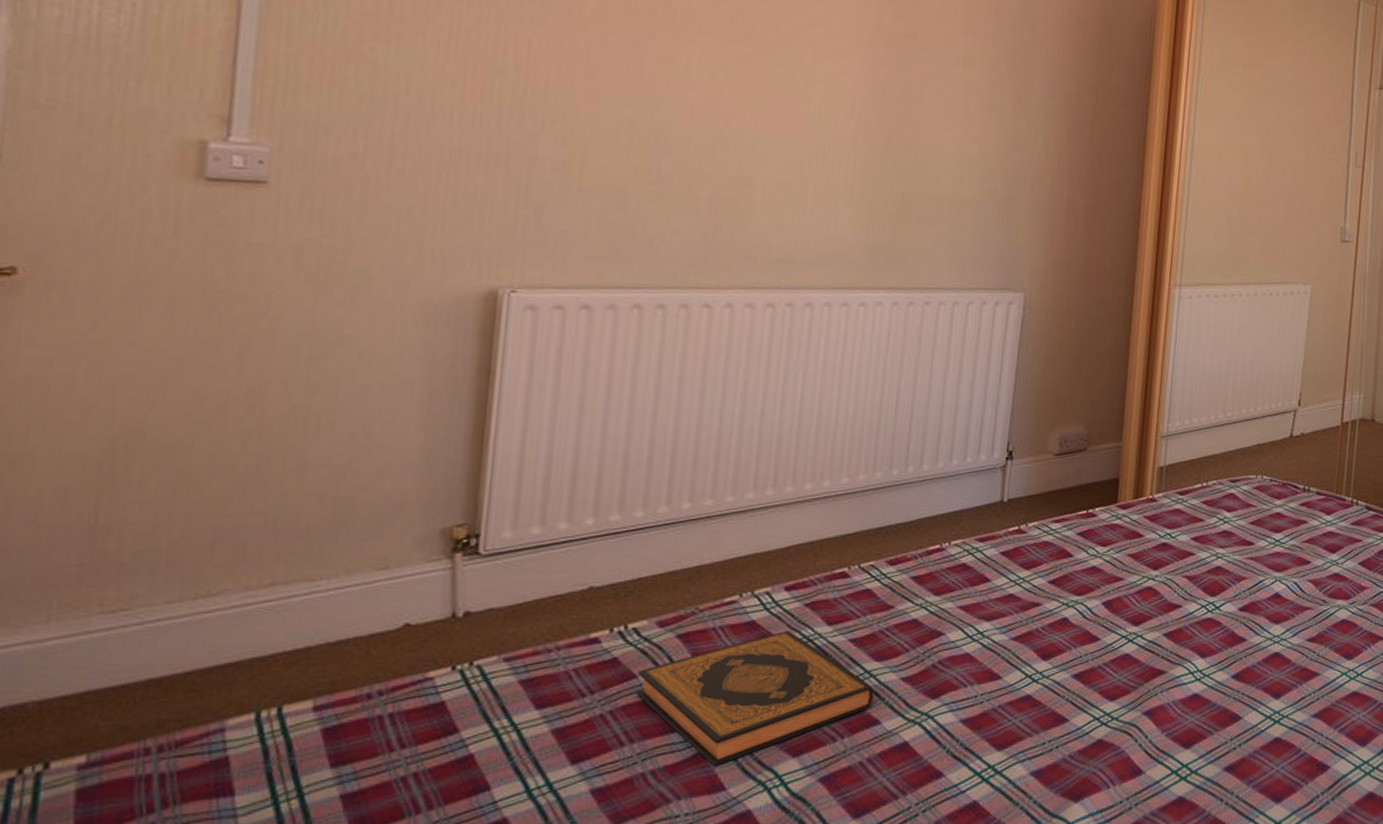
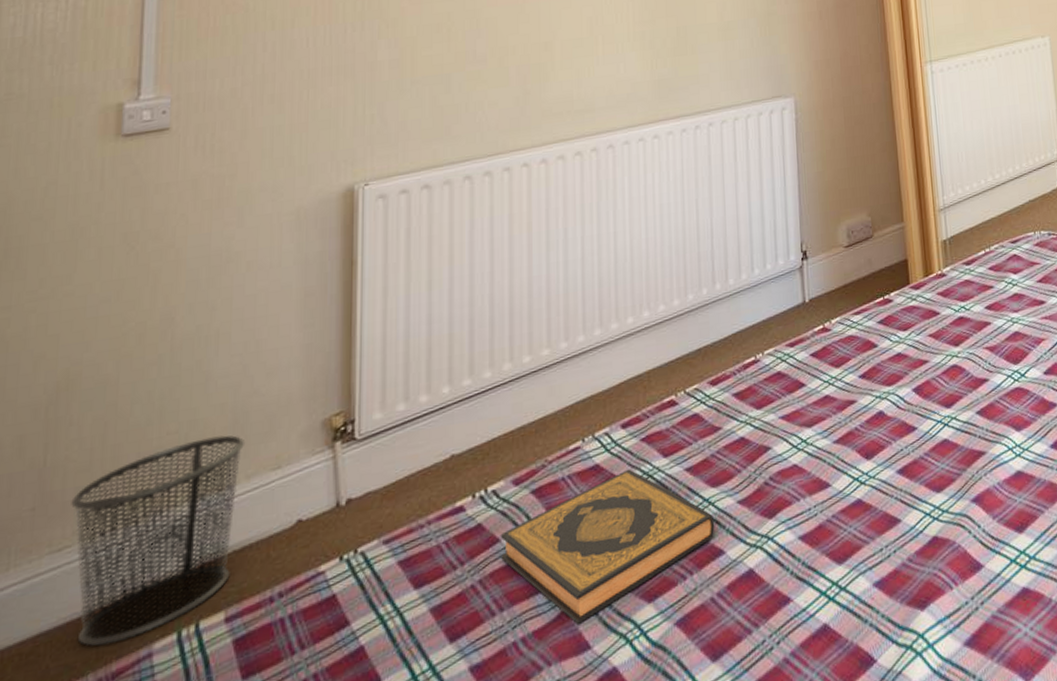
waste bin: none [128,525,347,713] -> present [71,435,246,646]

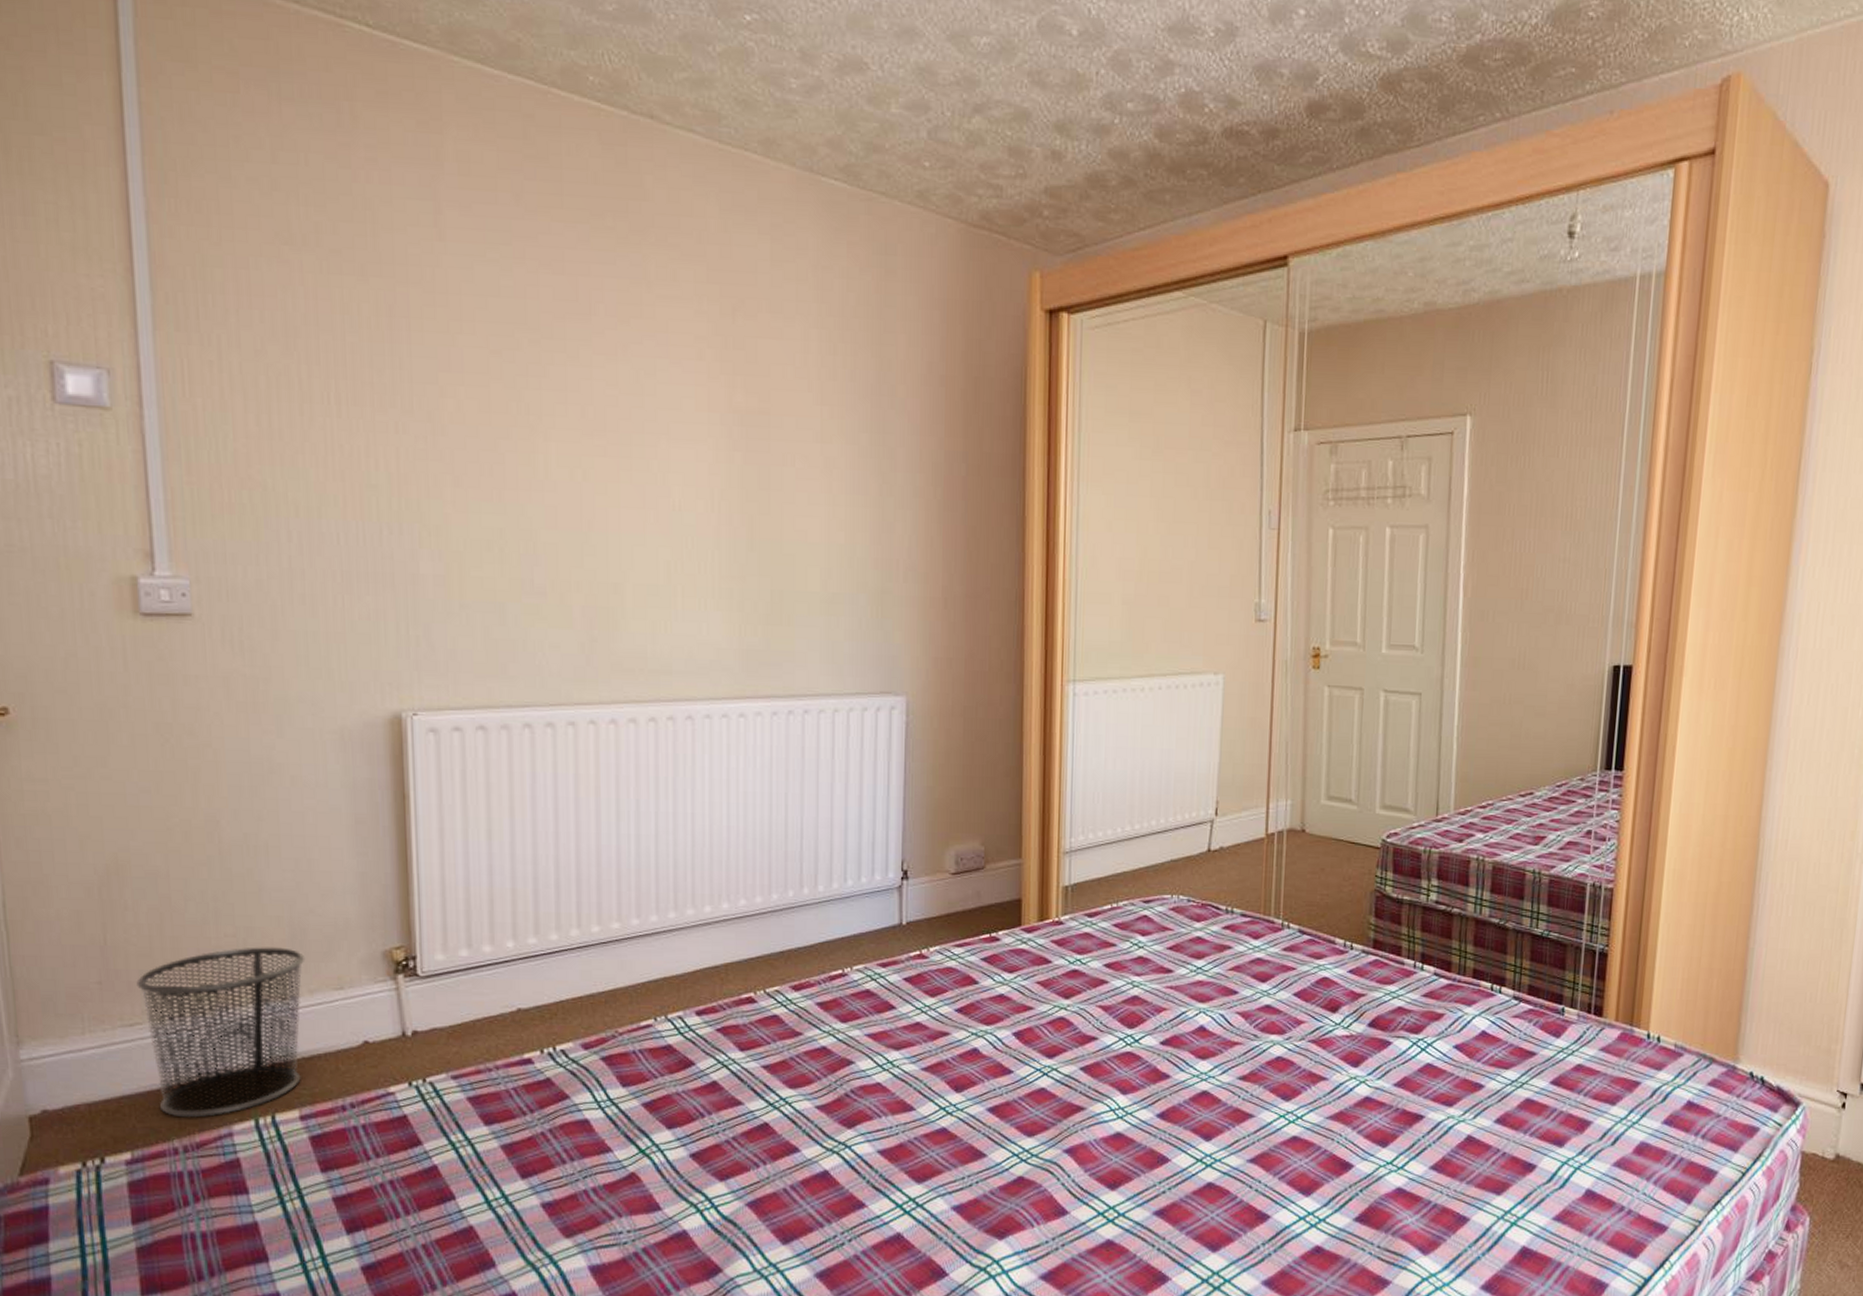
hardback book: present [501,469,715,624] -> none [571,1055,791,1186]

